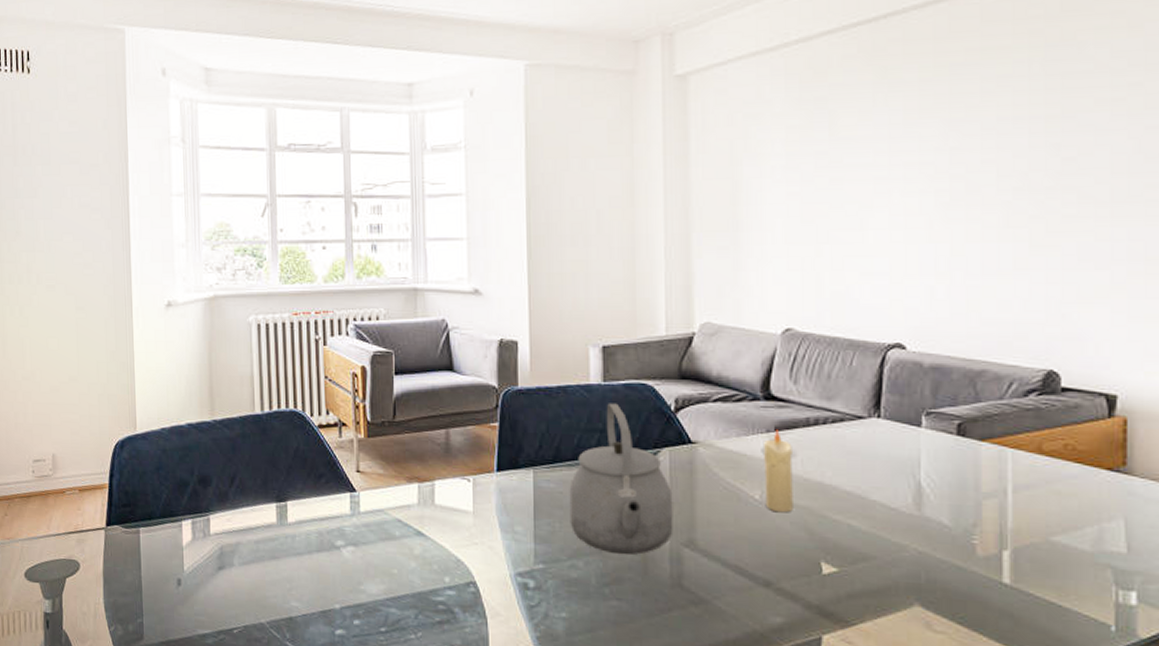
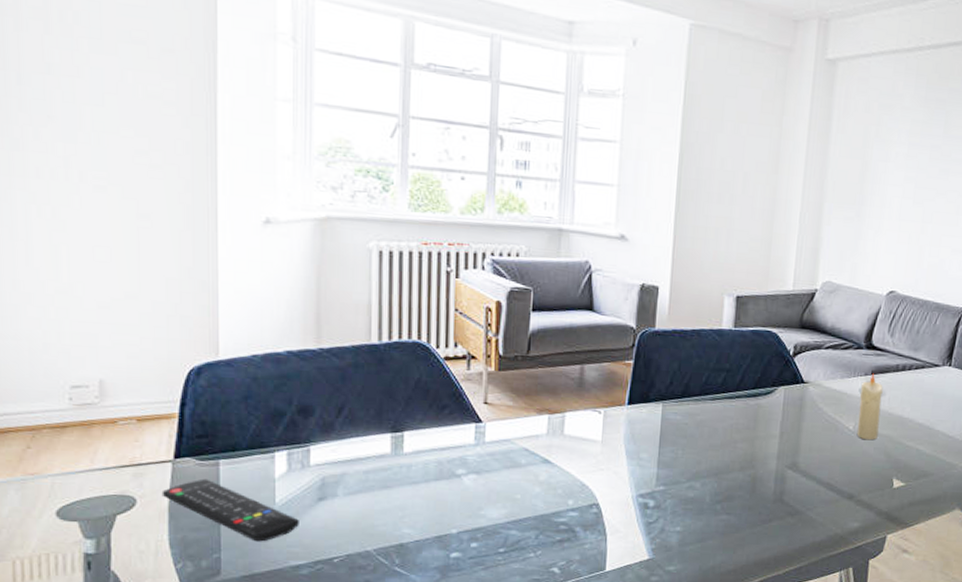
remote control: none [98,545,204,609] -> present [161,478,299,542]
tea kettle: present [569,403,673,556] -> none [692,346,784,477]

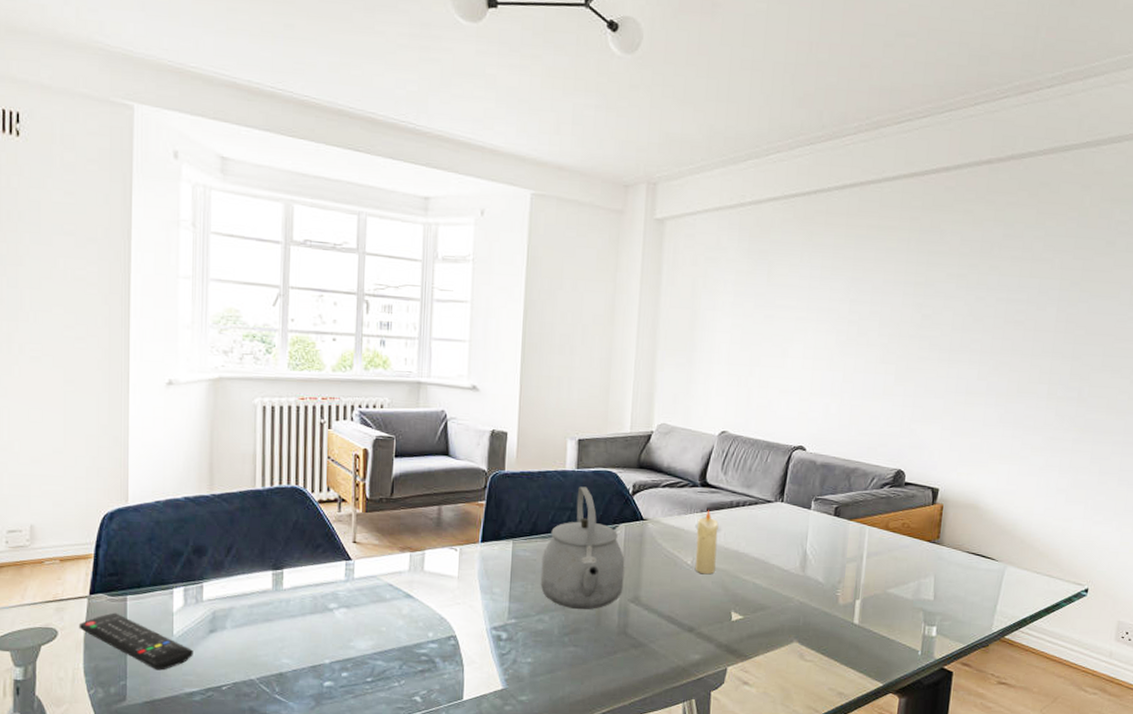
tea kettle: none [692,346,784,477] -> present [540,486,625,610]

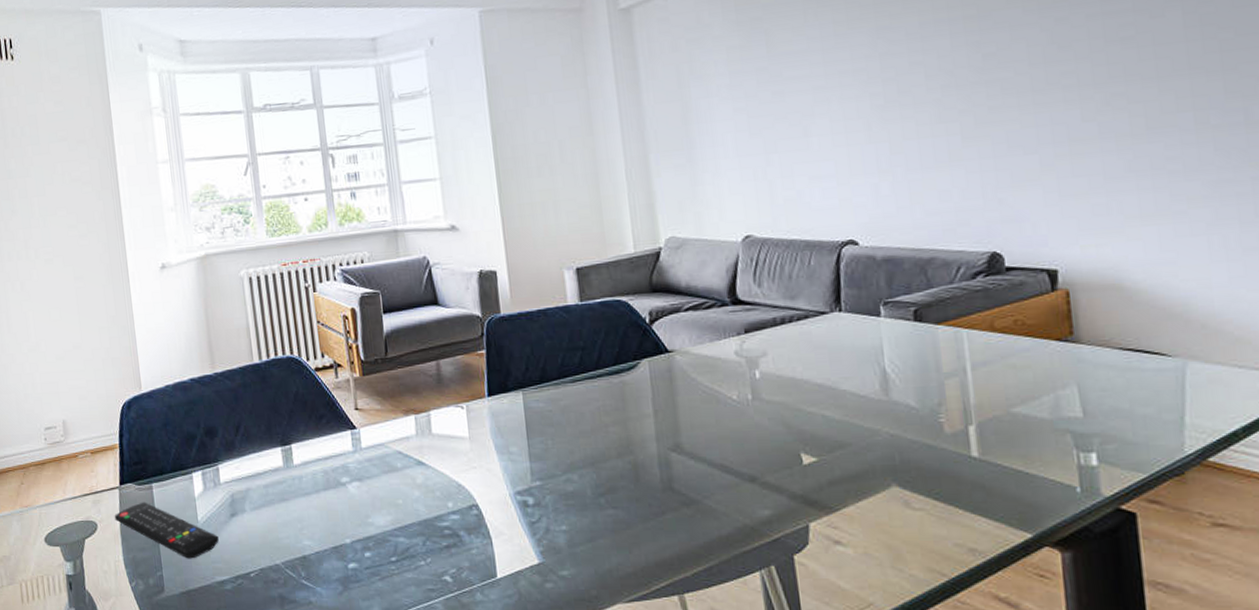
tea kettle: present [540,486,625,610] -> none [557,321,659,465]
candle: present [694,510,719,575] -> none [736,332,770,410]

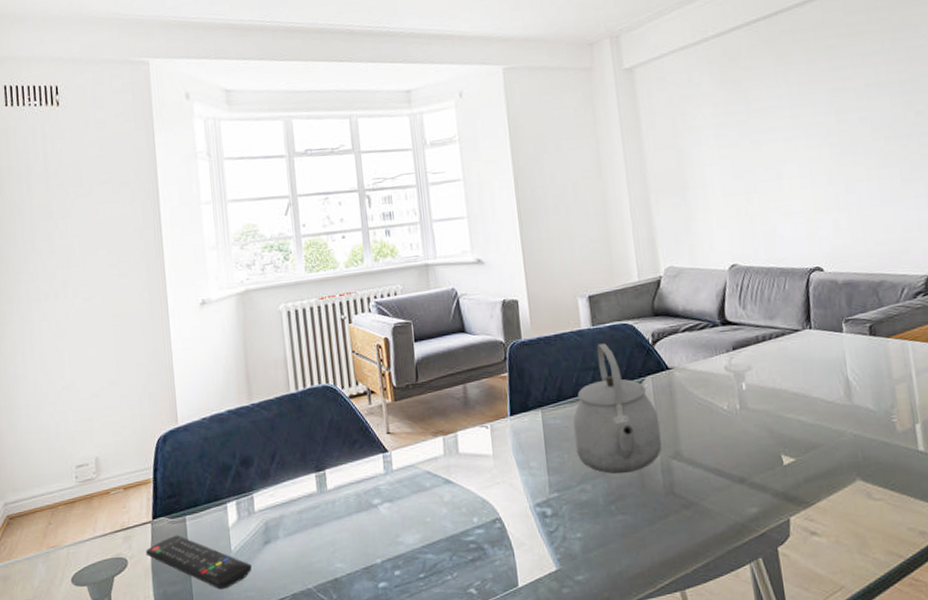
tea kettle: none [557,321,659,465] -> present [572,343,662,475]

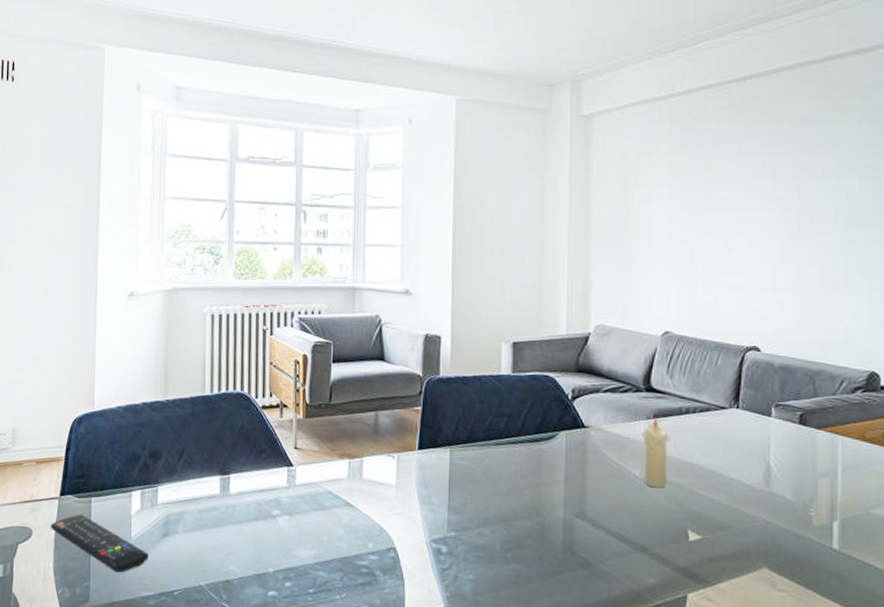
tea kettle: present [572,343,662,475] -> none [479,391,568,525]
candle: none [725,349,755,419] -> present [644,417,667,488]

